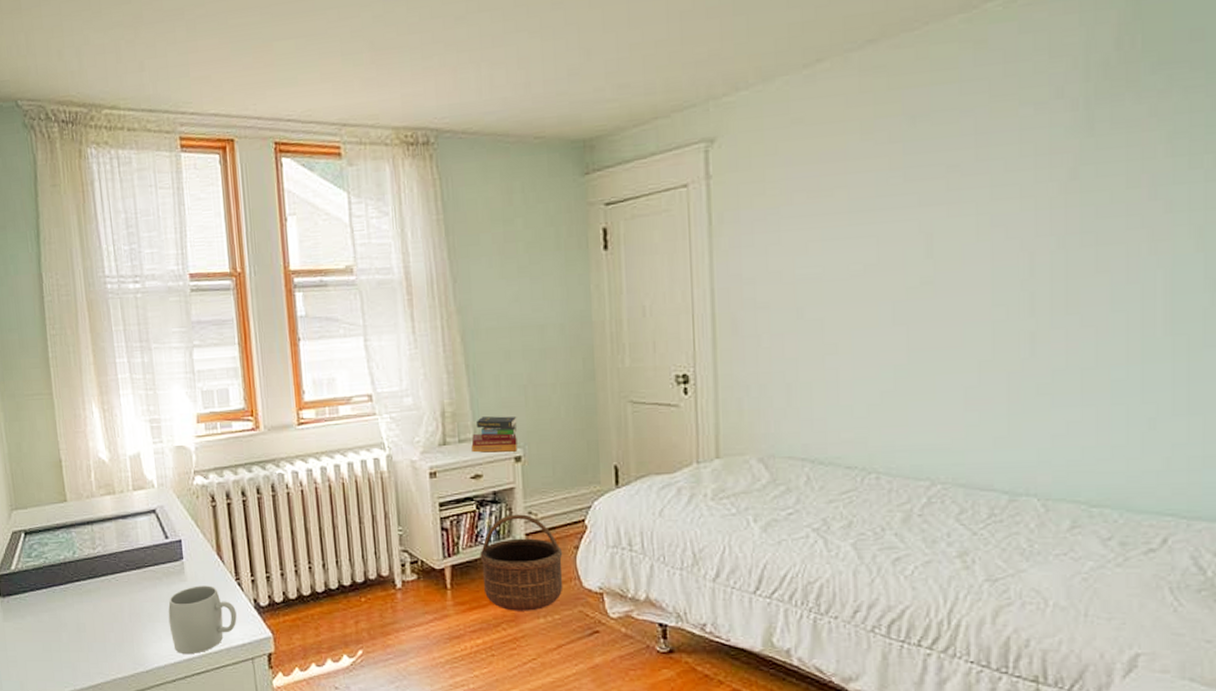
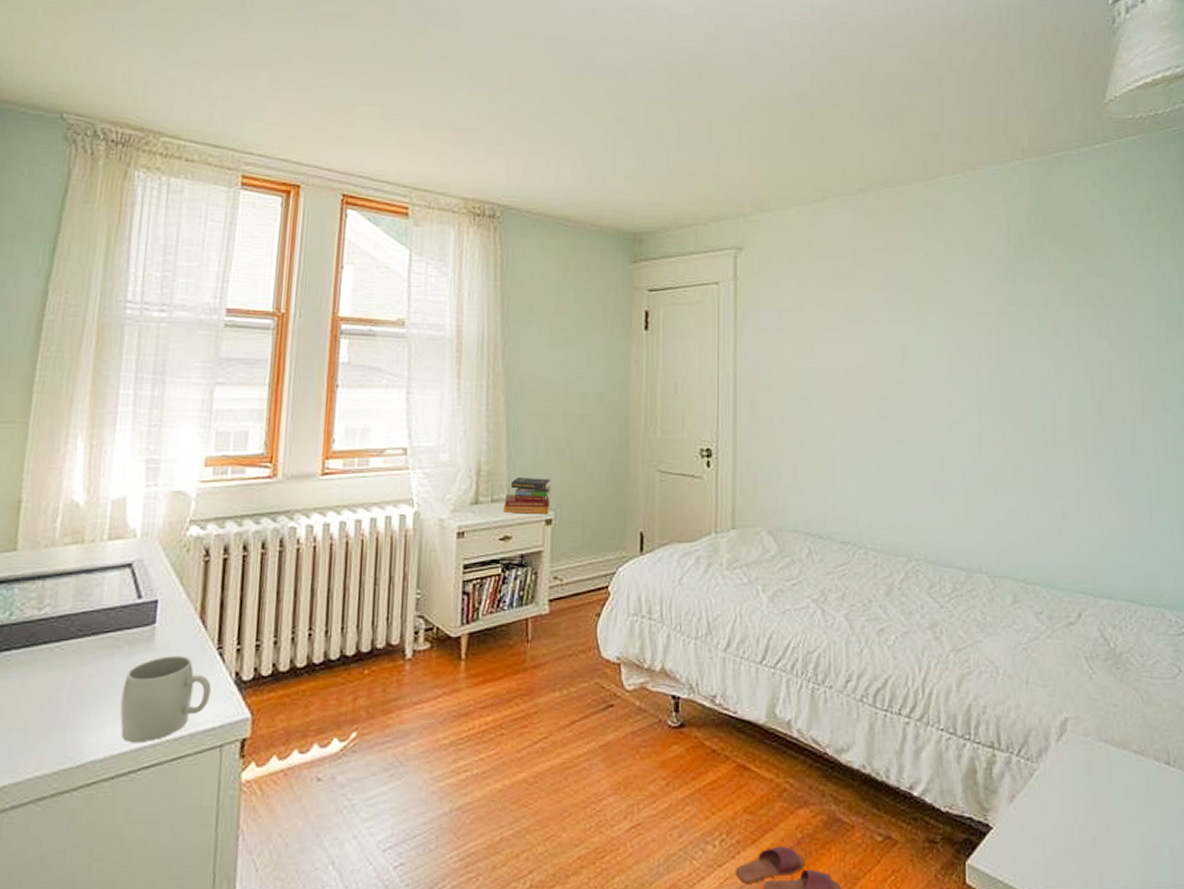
basket: present [480,514,563,611] -> none [500,579,585,684]

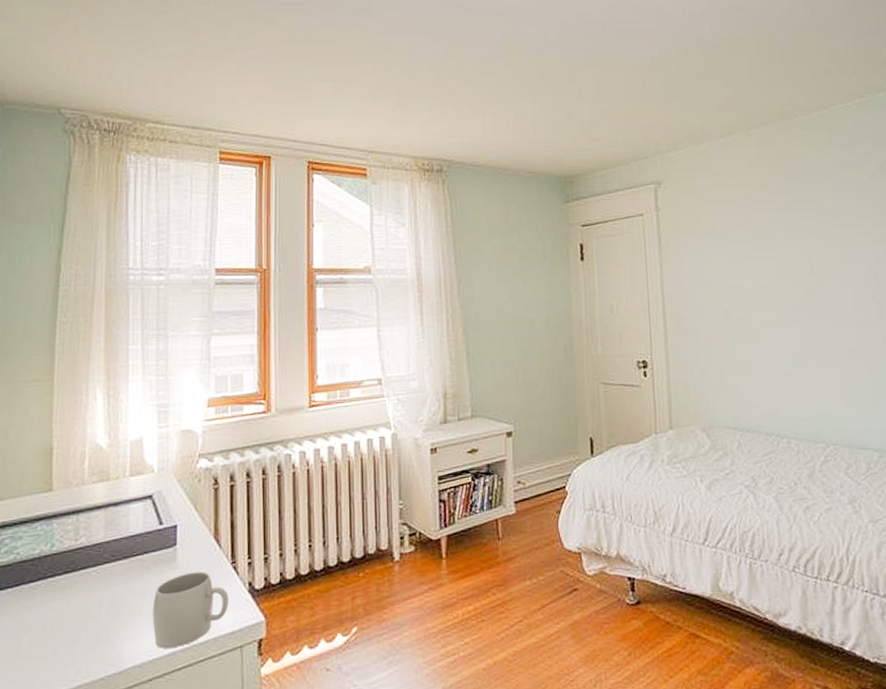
books: present [503,478,552,514] -> none [469,396,510,430]

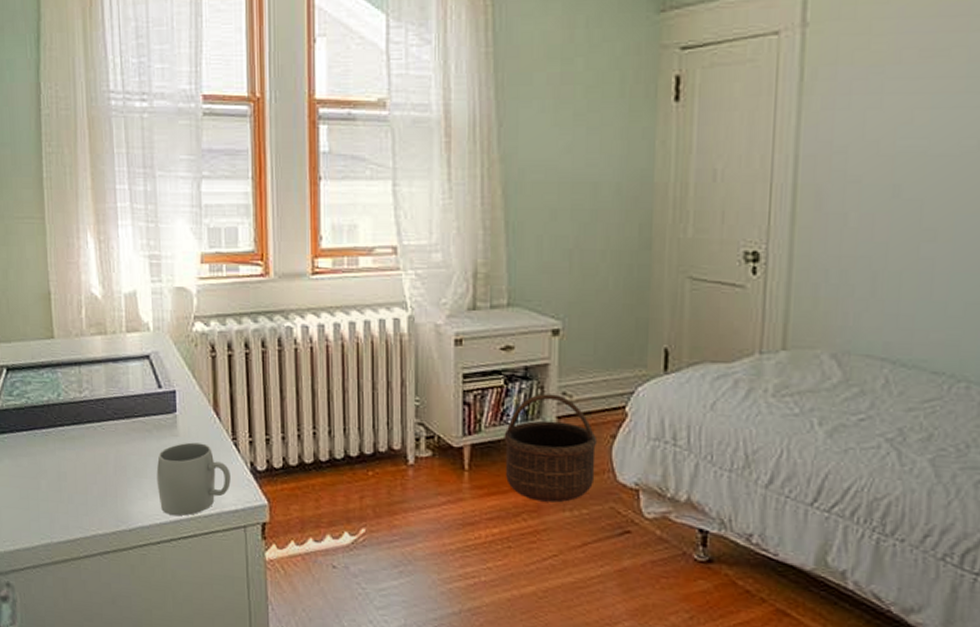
basket: none [473,484,547,576] -> present [504,393,598,503]

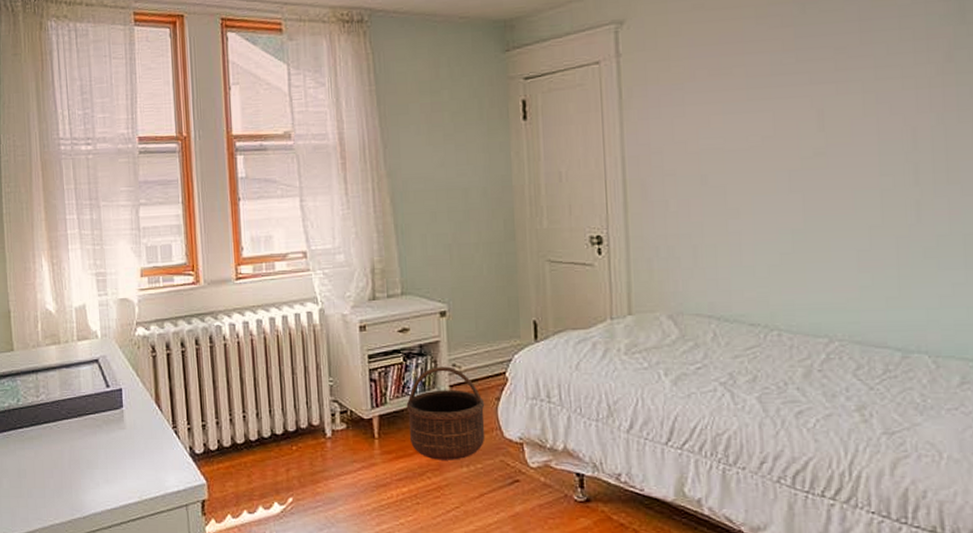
mug: present [156,442,231,516] -> none [106,433,173,501]

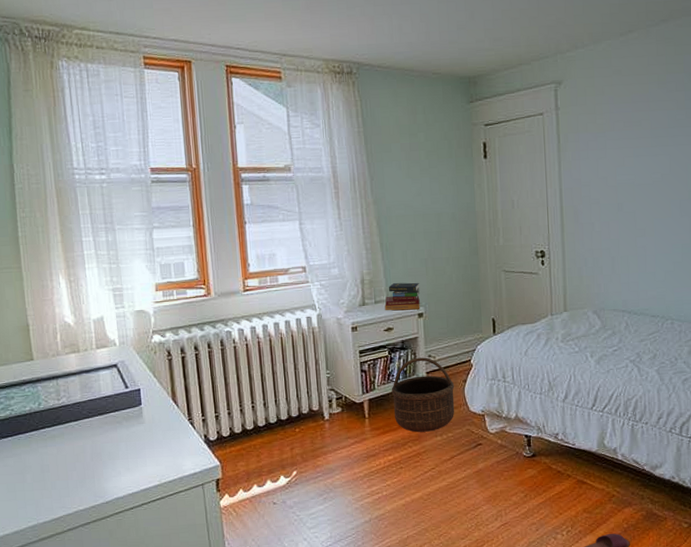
books: none [399,273,443,308] -> present [384,282,420,311]

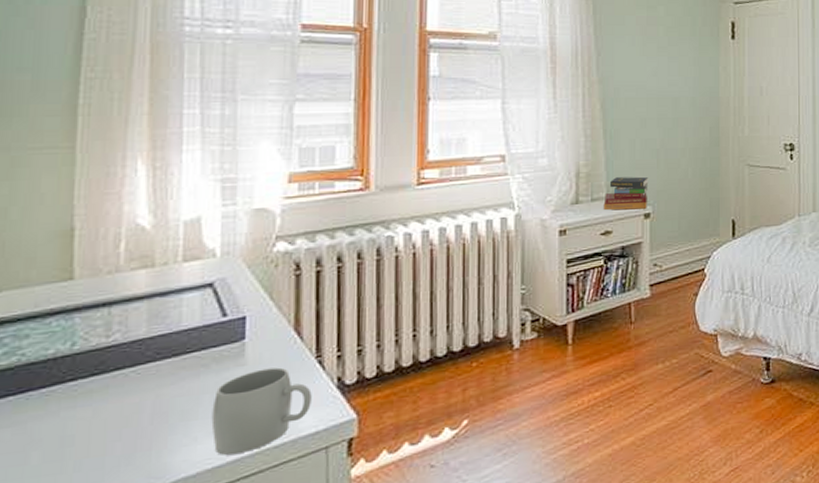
mug: none [127,426,189,485] -> present [211,367,312,455]
basket: present [391,357,455,432] -> none [604,266,683,360]

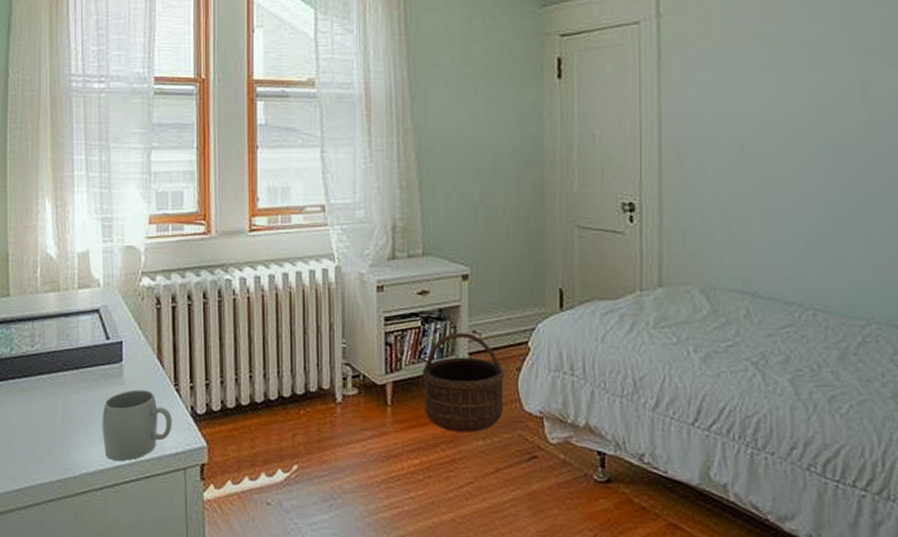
books: present [603,176,649,211] -> none [420,233,466,270]
basket: none [604,266,683,360] -> present [422,332,505,433]

